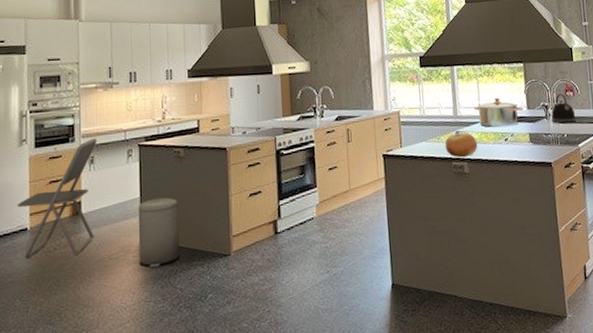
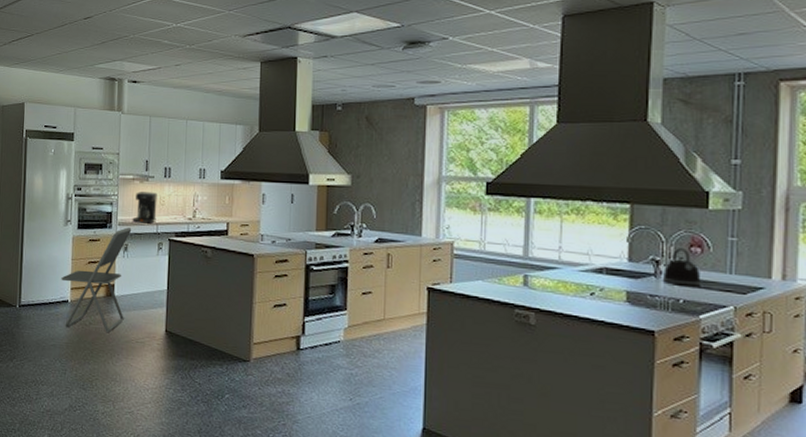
coffee maker: none [97,98,124,132] -> present [132,192,157,224]
pedal bin: present [138,197,179,268] -> none [162,293,202,359]
fruit: present [445,132,478,158] -> none [507,276,552,307]
cooking pot: present [474,97,523,128] -> none [552,242,621,280]

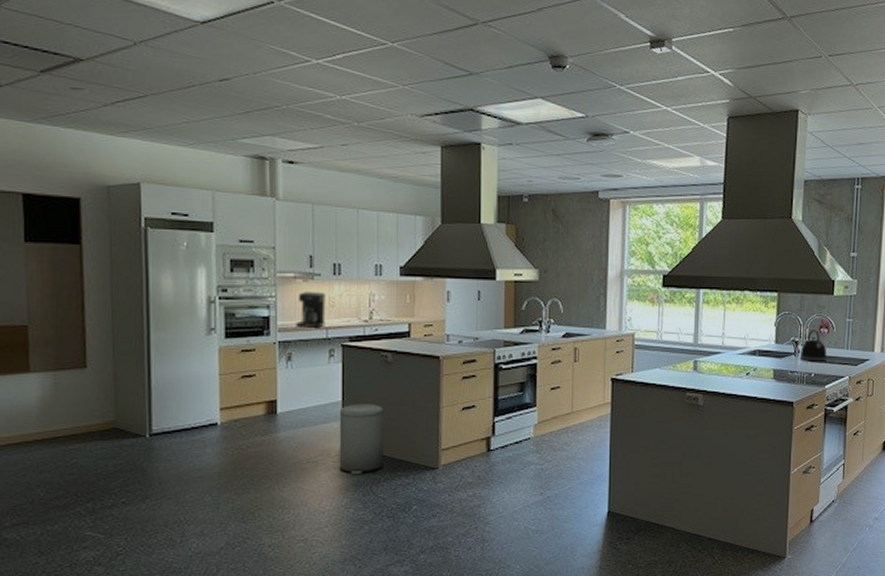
folding chair: present [61,227,132,333] -> none [206,334,296,456]
pedal bin: none [162,293,202,359] -> present [339,403,383,474]

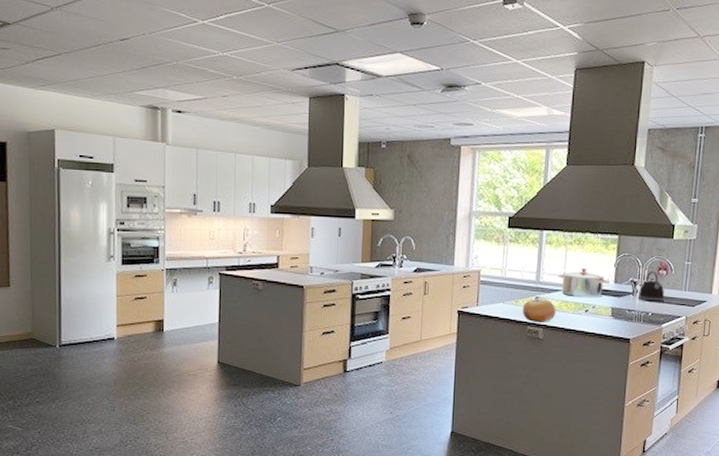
coffee maker: present [296,292,326,328] -> none [181,226,207,258]
pedal bin: present [339,403,383,474] -> none [215,325,254,387]
fruit: none [680,362,716,389] -> present [522,298,556,323]
cooking pot: none [717,328,770,360] -> present [558,267,609,299]

